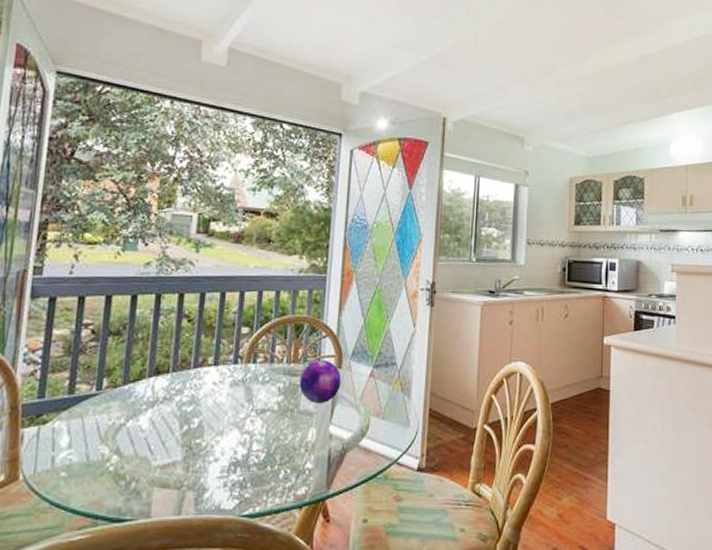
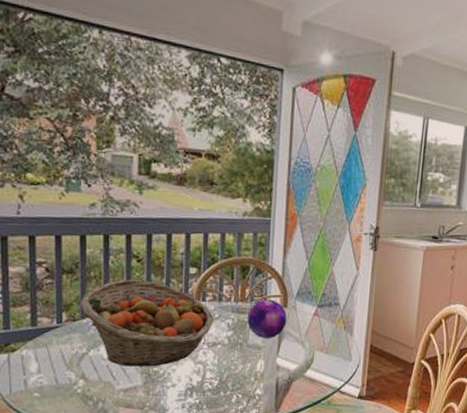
fruit basket: none [124,341,264,439] -> present [81,280,214,367]

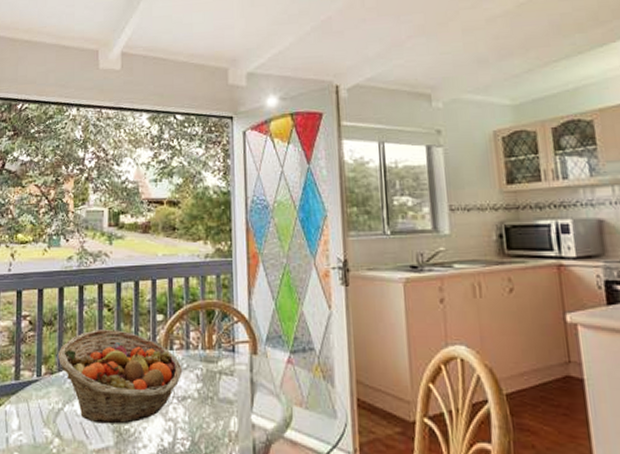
decorative orb: present [247,299,287,339] -> none [216,345,258,392]

